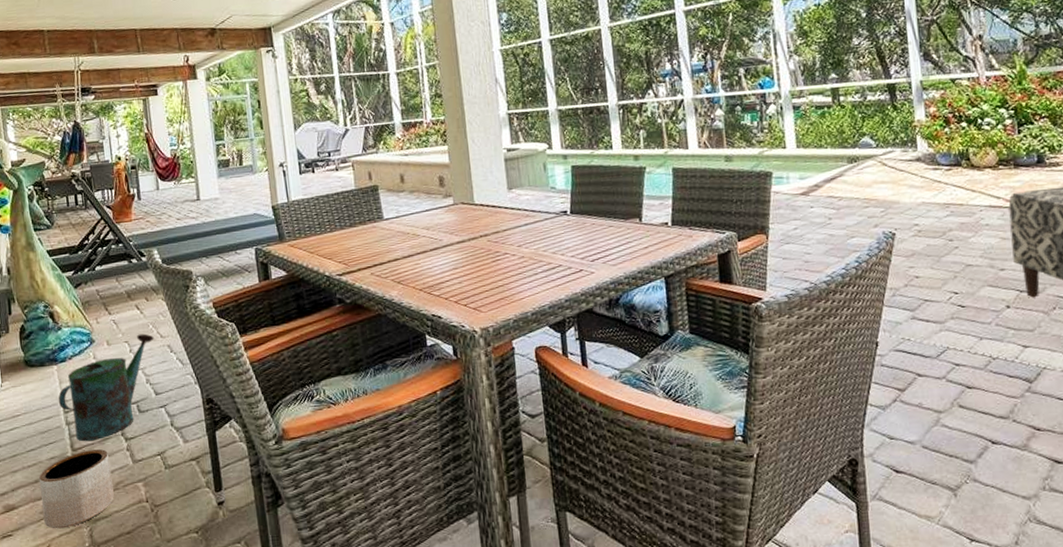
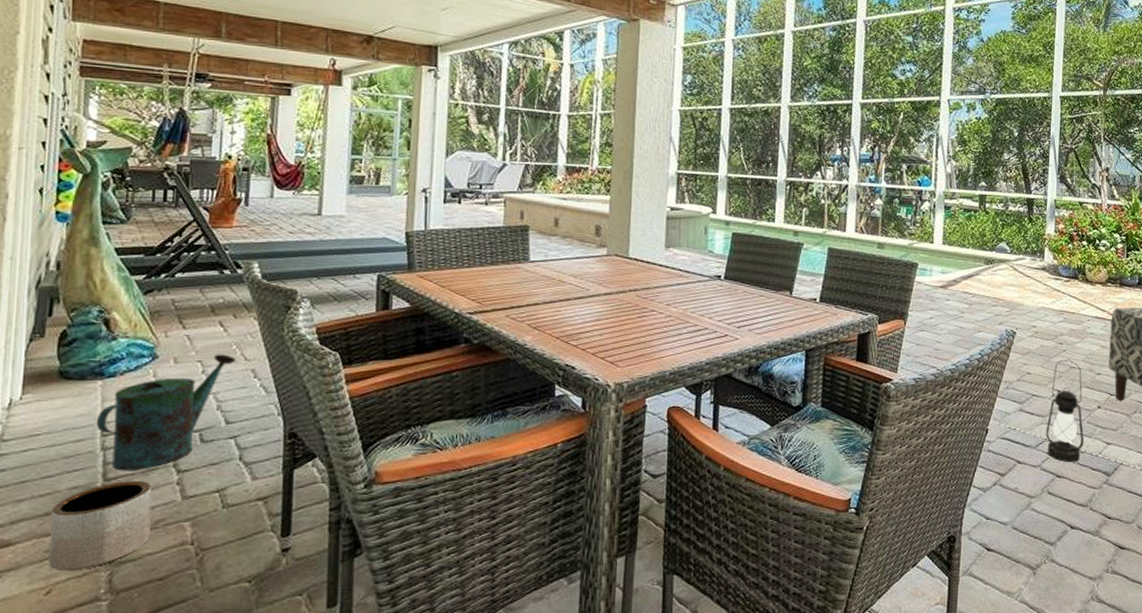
lantern: none [946,257,995,371] -> present [1045,359,1084,462]

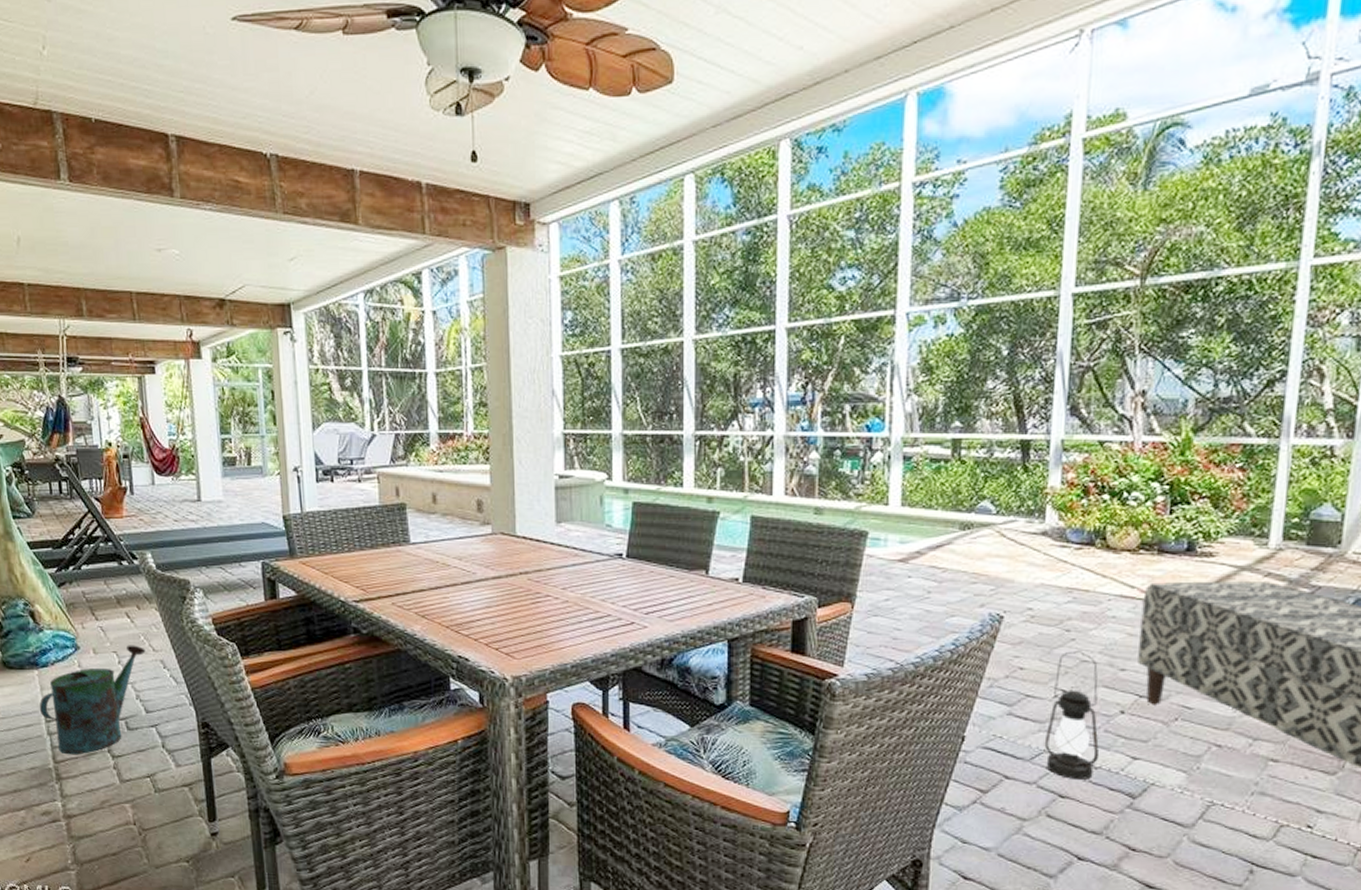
planter: present [48,481,152,572] -> none [18,764,99,843]

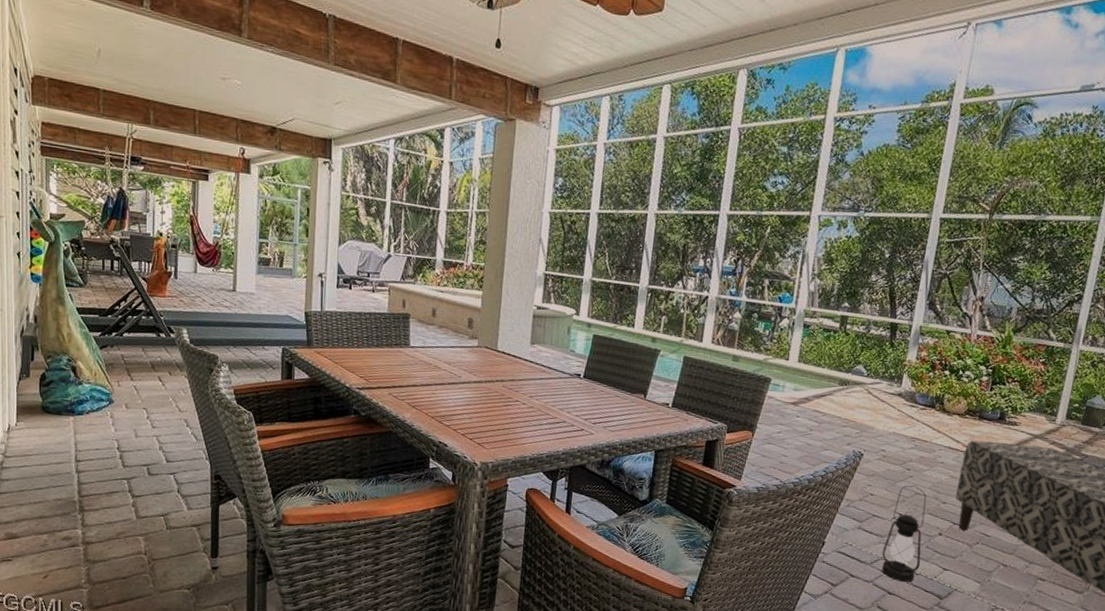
watering can: present [39,645,146,755] -> none [71,404,172,492]

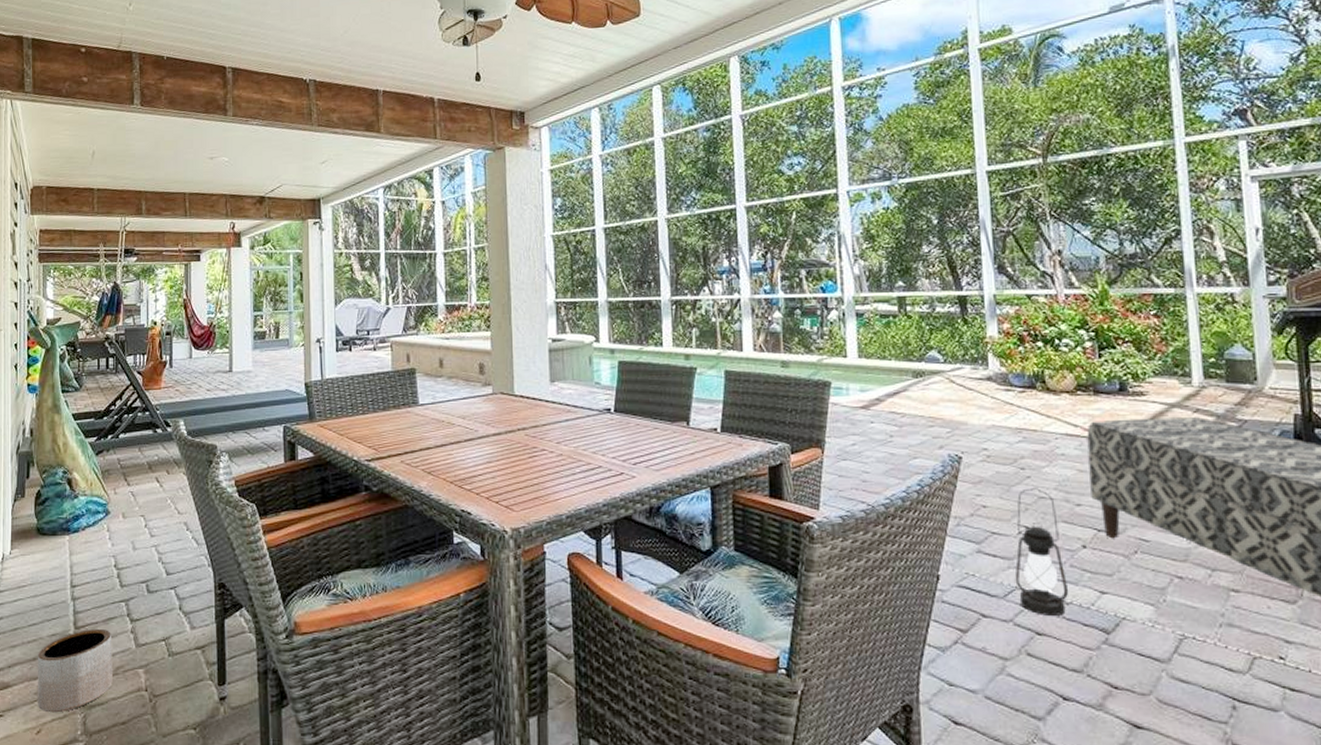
planter: none [43,499,115,564] -> present [37,629,113,713]

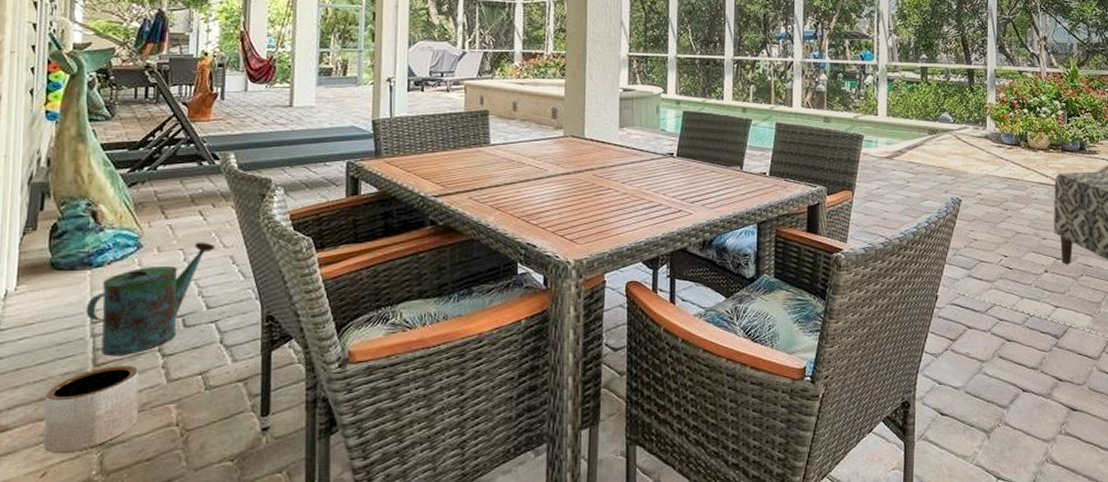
watering can: none [66,508,171,620] -> present [85,242,216,357]
lantern: present [1015,488,1069,616] -> none [994,225,1033,326]

